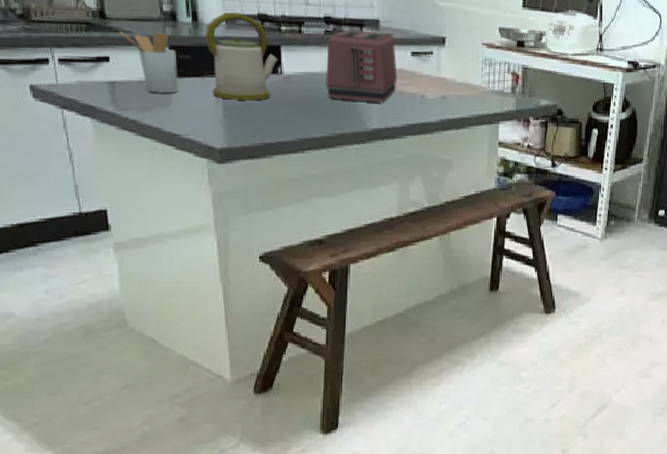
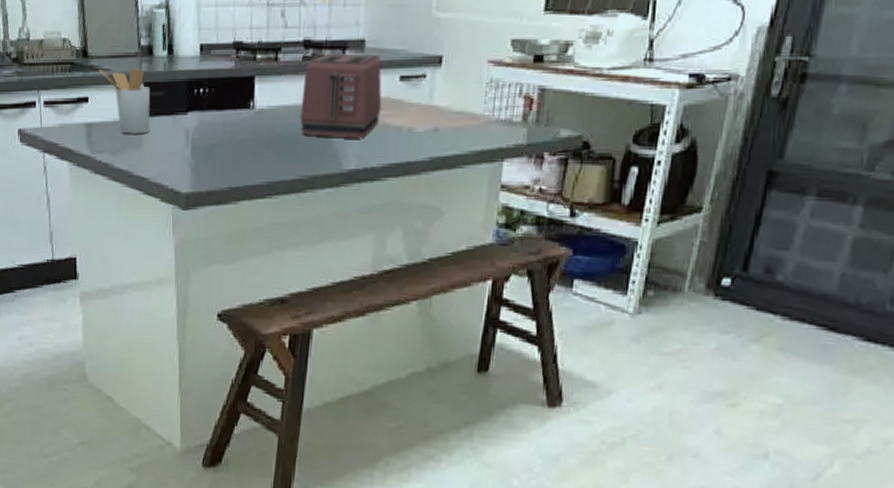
kettle: present [205,12,278,101] -> none [179,42,251,140]

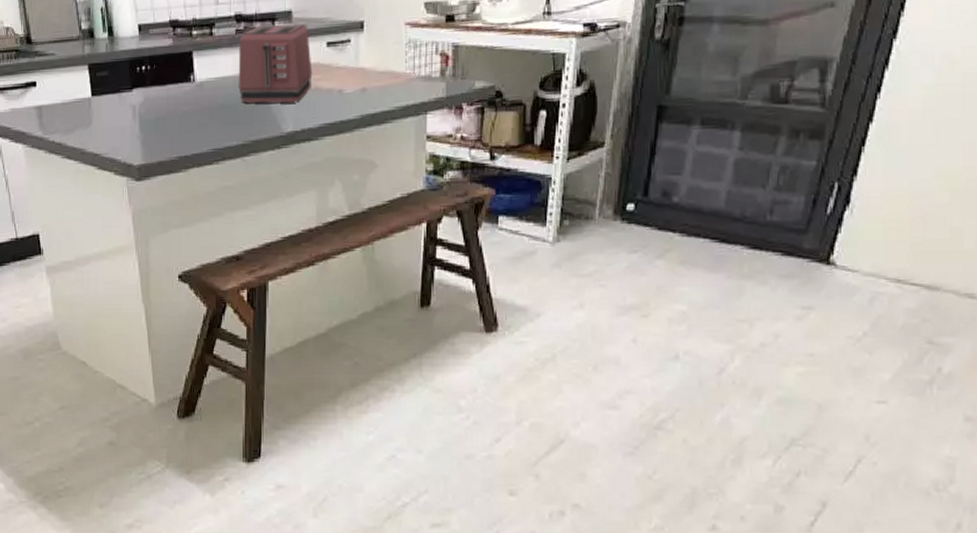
utensil holder: present [98,68,151,134] -> none [43,51,98,114]

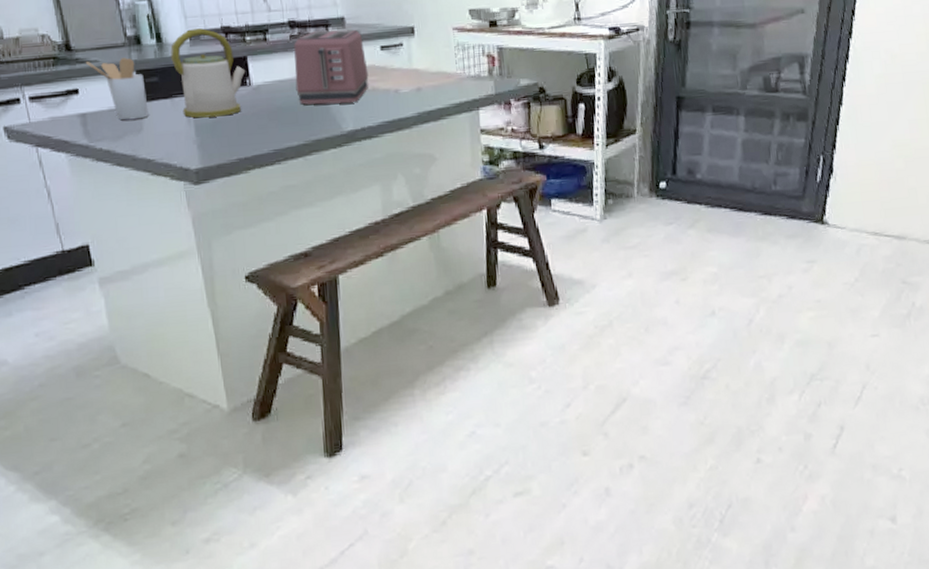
utensil holder: none [43,51,98,114] -> present [85,58,149,121]
kettle: none [121,22,191,114] -> present [170,28,246,118]

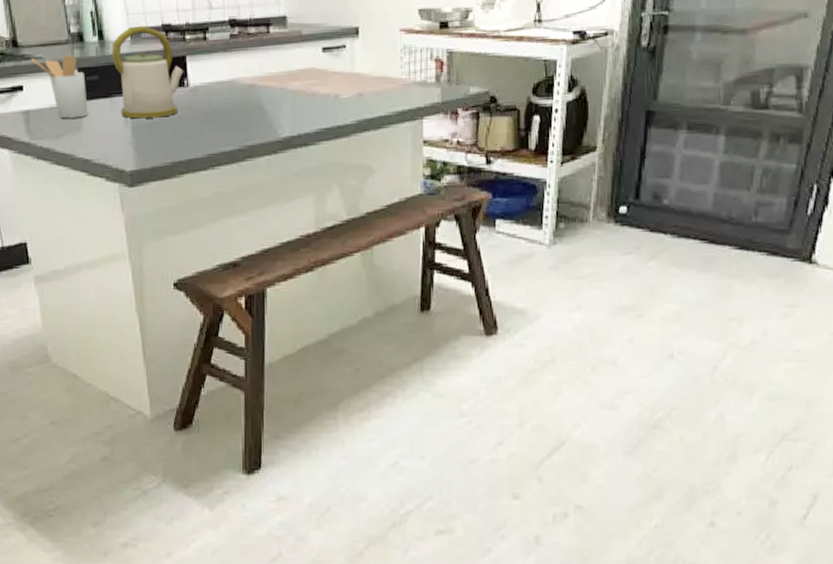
toaster: present [294,29,369,105] -> none [233,29,308,109]

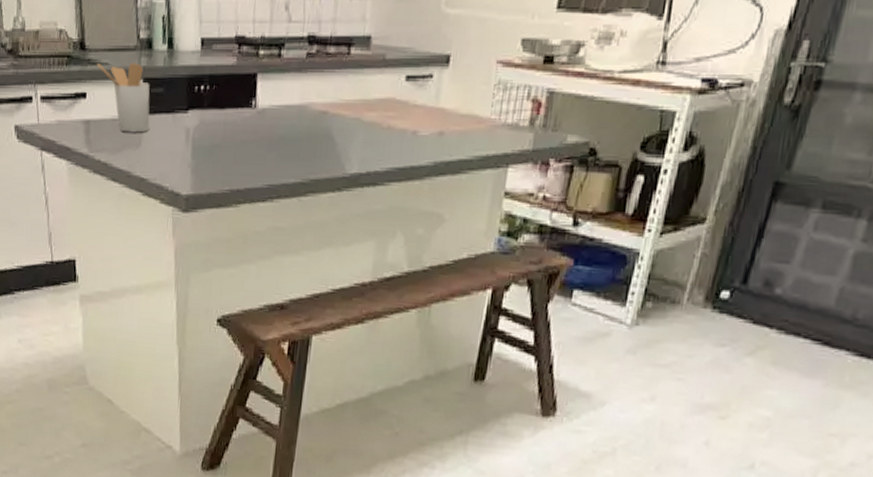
kettle: present [112,26,184,119] -> none [179,36,253,140]

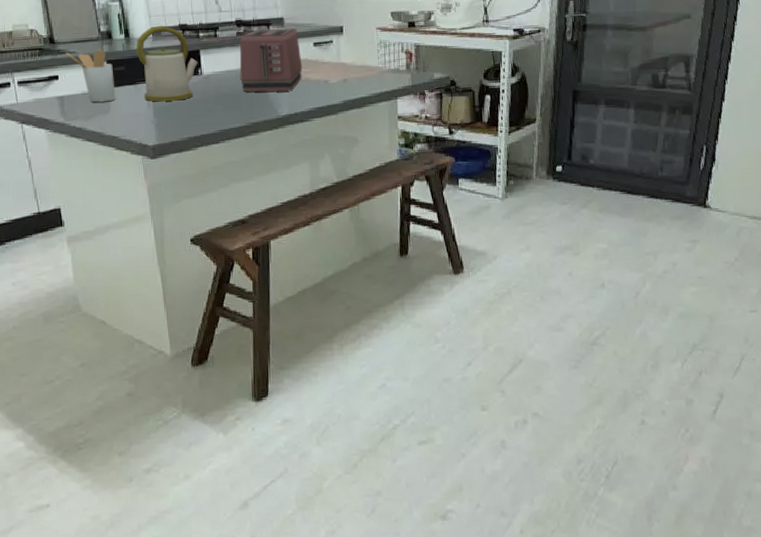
kettle: none [179,36,253,140] -> present [136,26,198,102]
toaster: none [303,50,388,142] -> present [239,28,303,92]

